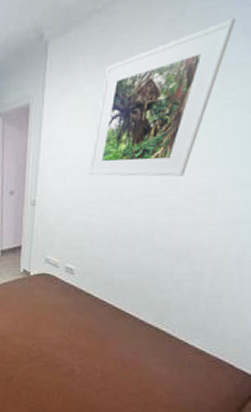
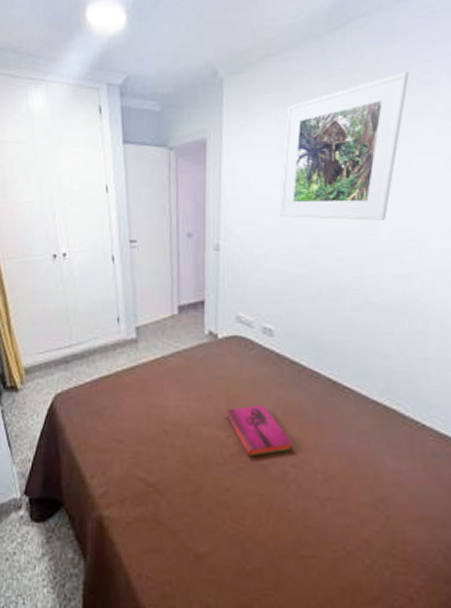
hardback book: none [32,324,81,359] -> present [225,405,292,457]

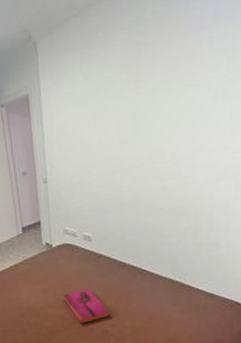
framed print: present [279,71,409,221] -> none [88,19,183,152]

